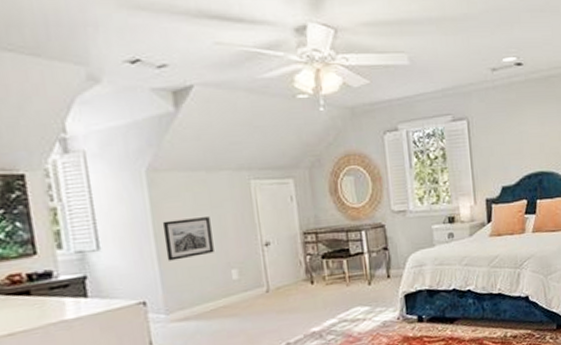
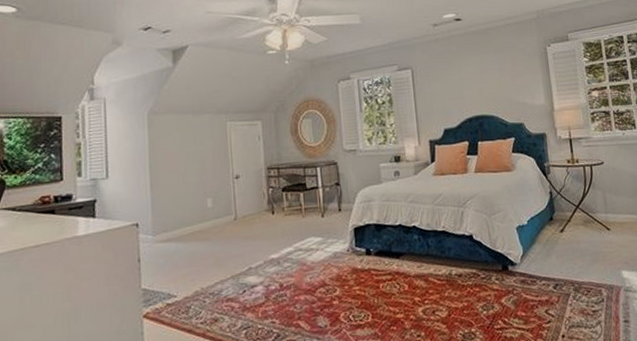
wall art: present [162,217,214,261] -> none [156,152,194,189]

